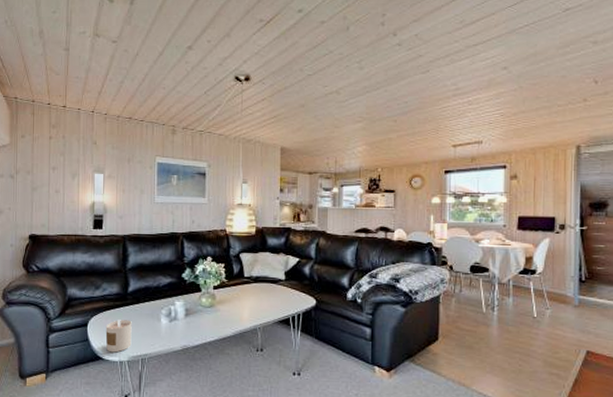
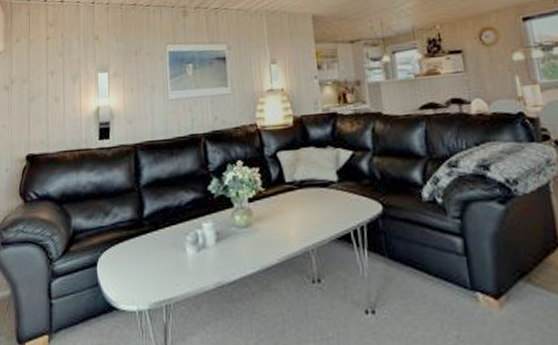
candle: present [105,320,132,353] -> none [119,253,152,300]

